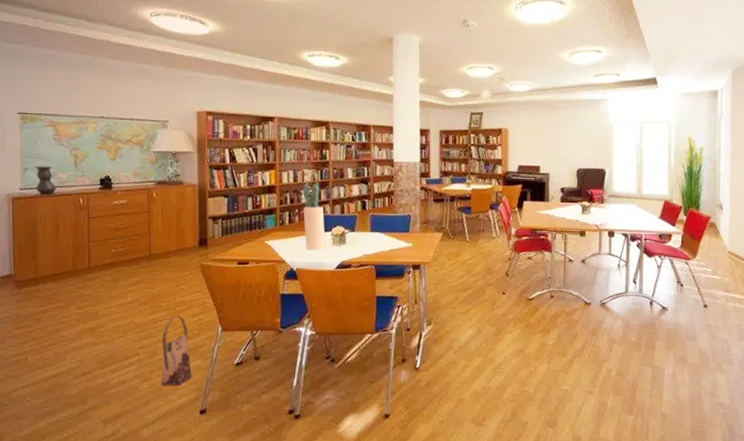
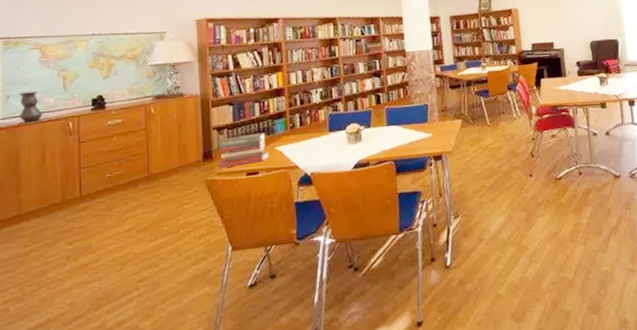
handbag: present [158,315,192,385] -> none [160,239,200,321]
books: none [212,226,259,256] -> present [218,132,270,169]
vase: present [303,179,326,251] -> none [313,77,341,153]

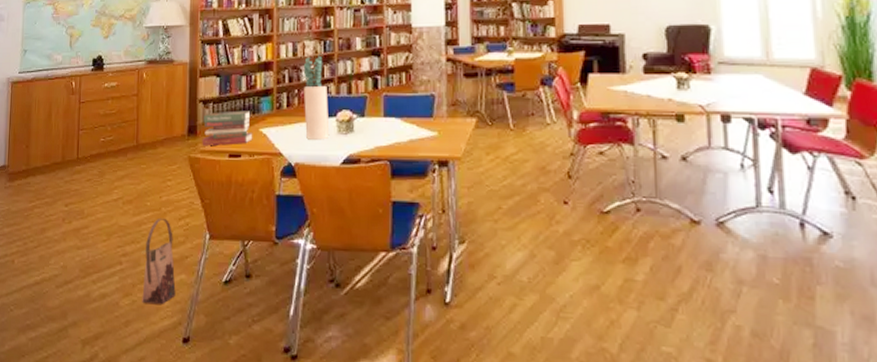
vase: present [18,91,43,123] -> none [33,47,52,79]
handbag: none [160,239,200,321] -> present [141,217,176,304]
vase: none [313,77,341,153] -> present [303,52,330,141]

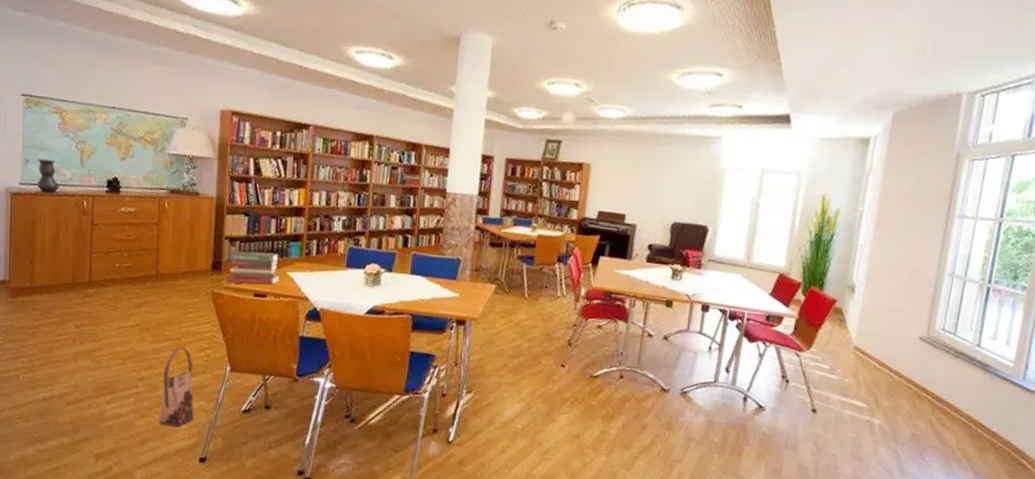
vase: none [33,47,52,79] -> present [37,158,59,194]
vase: present [303,52,330,141] -> none [332,203,358,290]

